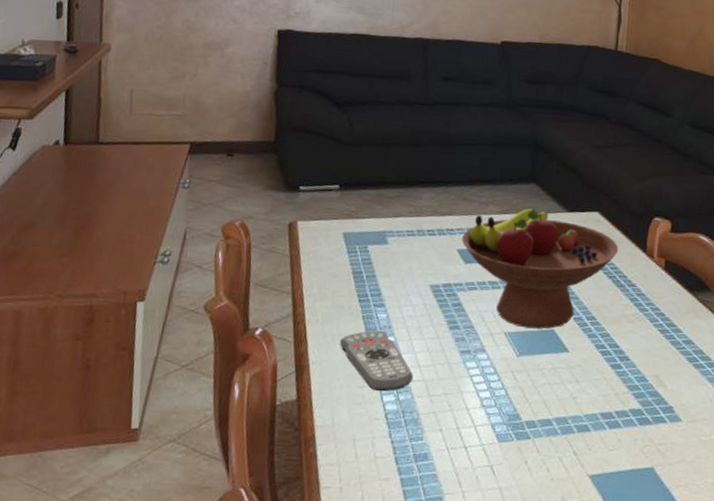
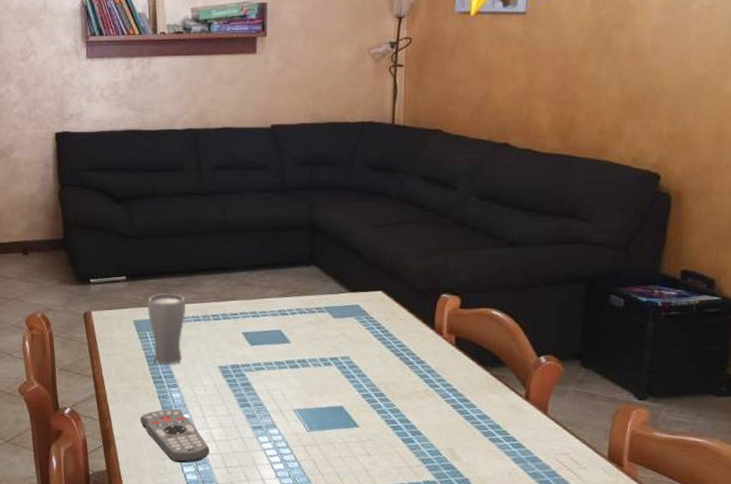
drinking glass: none [359,204,402,282] -> present [146,292,187,365]
fruit bowl: present [462,208,619,329] -> none [246,290,405,406]

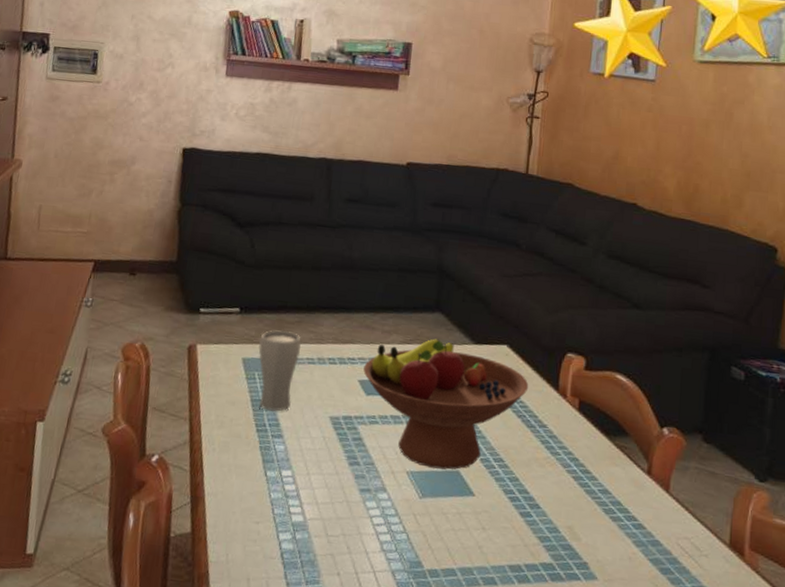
remote control: present [140,408,210,464] -> none [236,462,311,529]
fruit bowl: none [246,290,405,406] -> present [363,339,529,470]

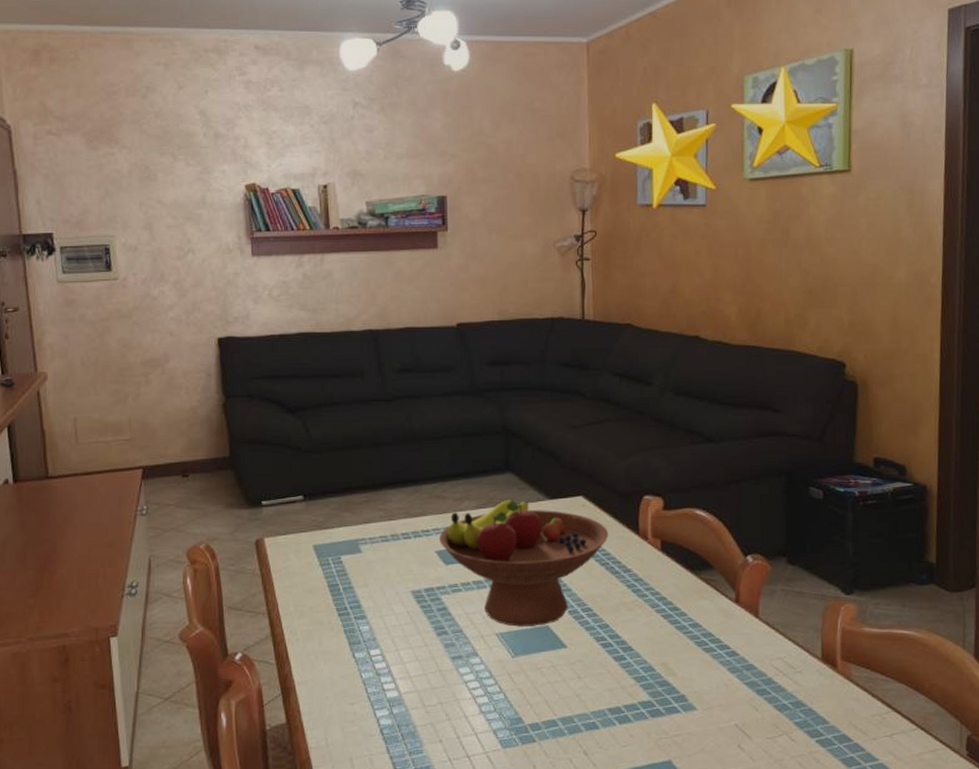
drinking glass: present [258,329,302,412] -> none [327,511,373,594]

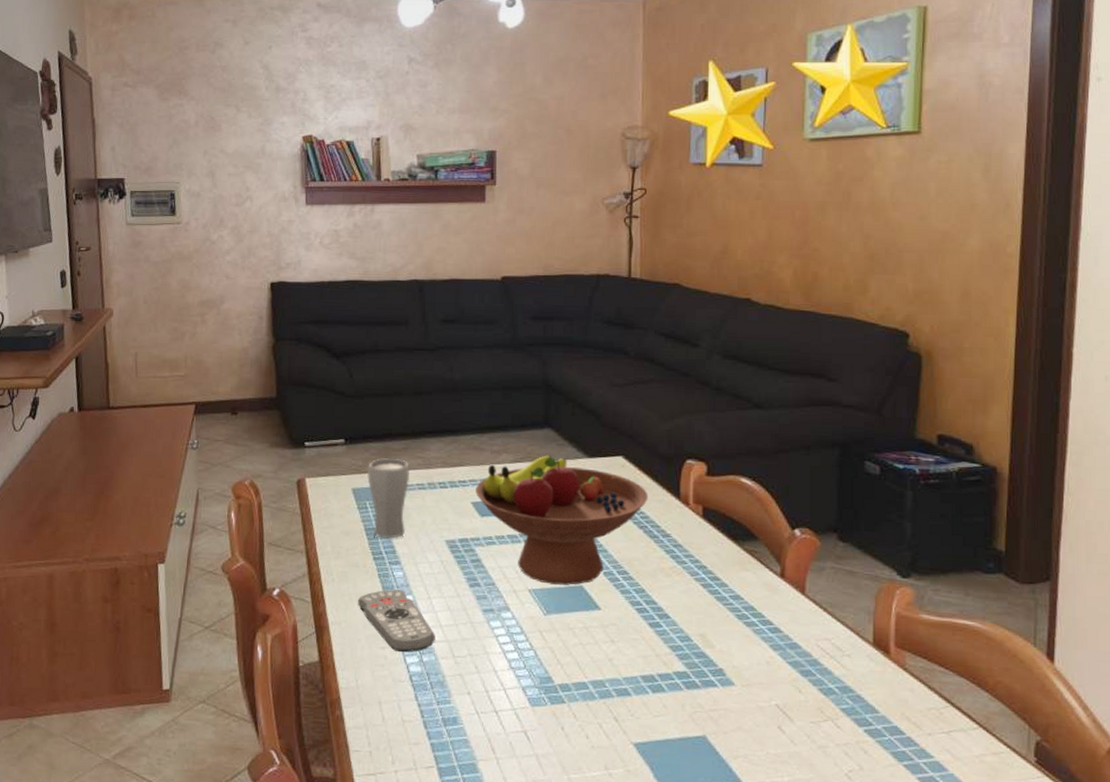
remote control: none [324,643,405,707] -> present [358,589,435,653]
drinking glass: none [327,511,373,594] -> present [366,457,411,539]

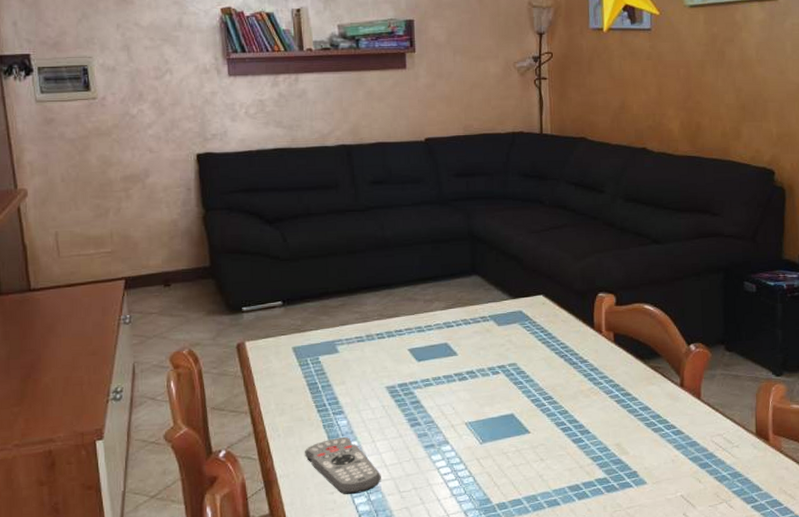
drinking glass: present [366,457,411,539] -> none [306,314,349,391]
fruit bowl: present [476,455,649,585] -> none [411,300,567,416]

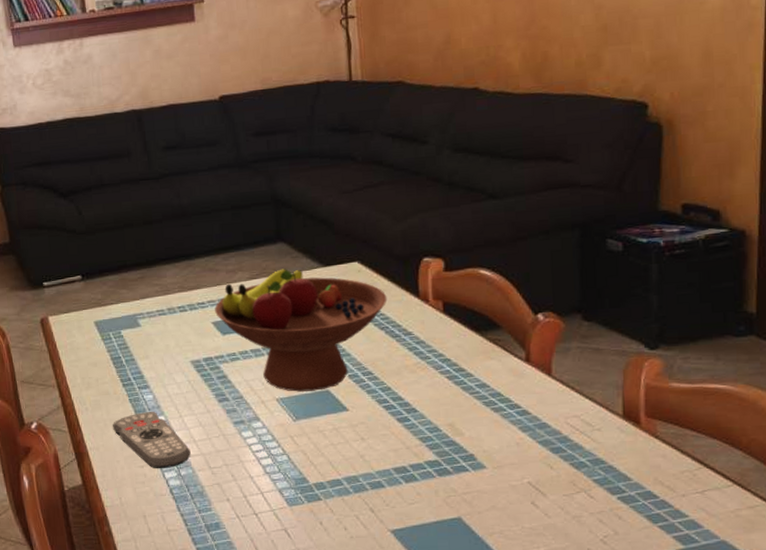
fruit bowl: none [411,300,567,416] -> present [215,268,387,392]

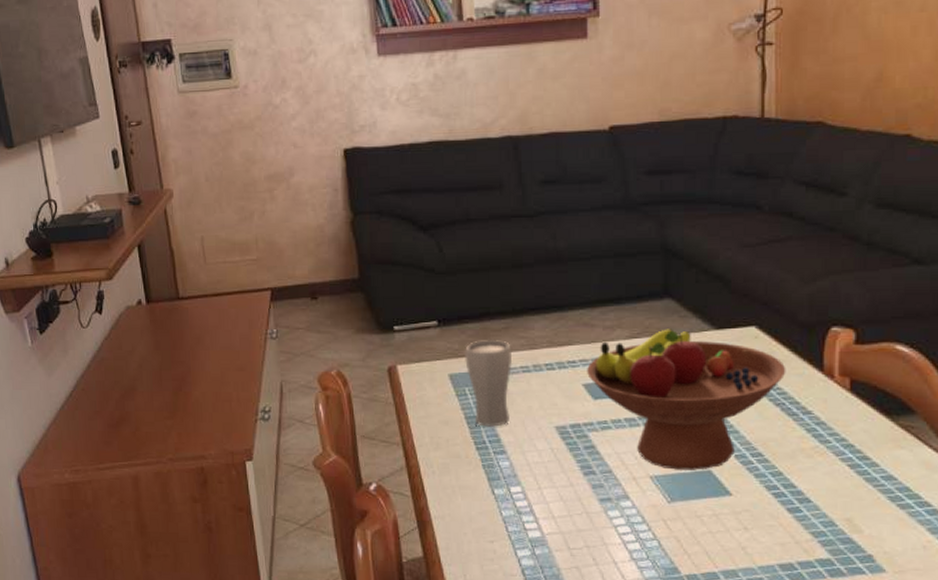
drinking glass: none [106,288,150,366] -> present [463,339,513,427]
remote control: present [113,411,191,469] -> none [462,479,548,546]

